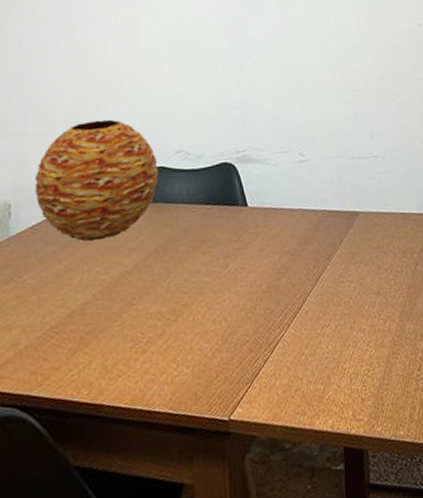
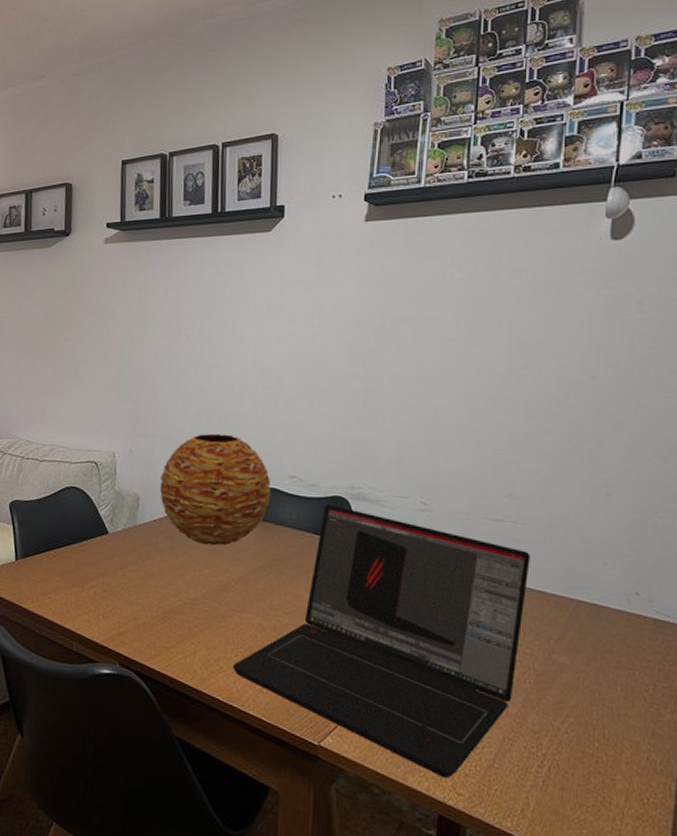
laptop: none [132,171,392,411] -> present [232,503,530,779]

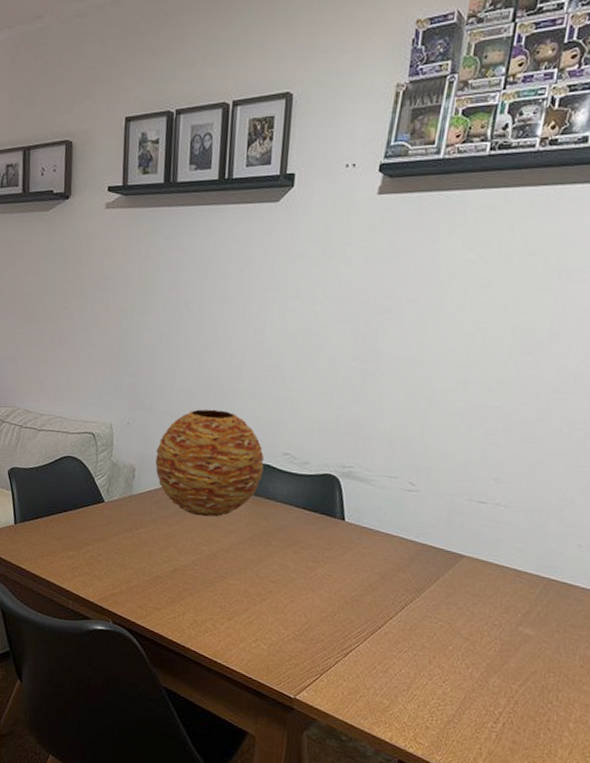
laptop: present [232,503,530,779] -> none [218,481,509,730]

